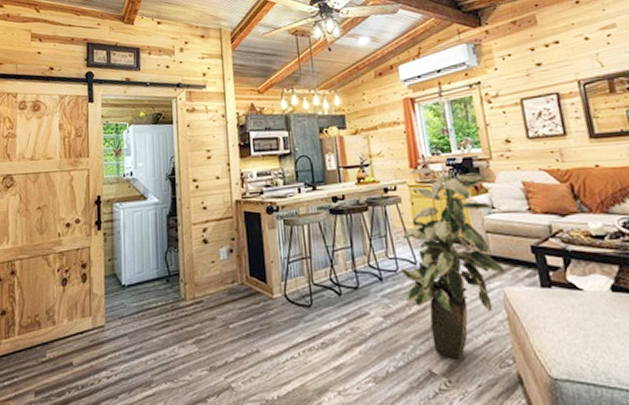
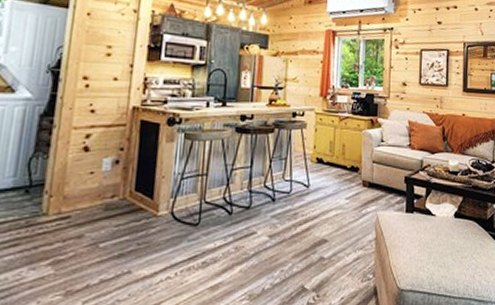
indoor plant: present [399,167,506,359] -> none [293,97,382,276]

